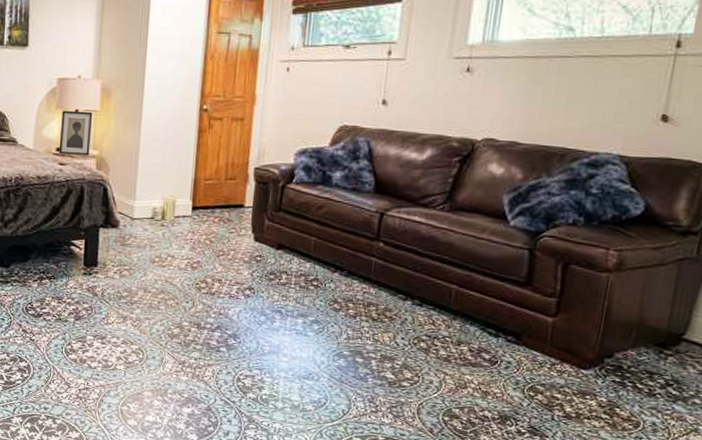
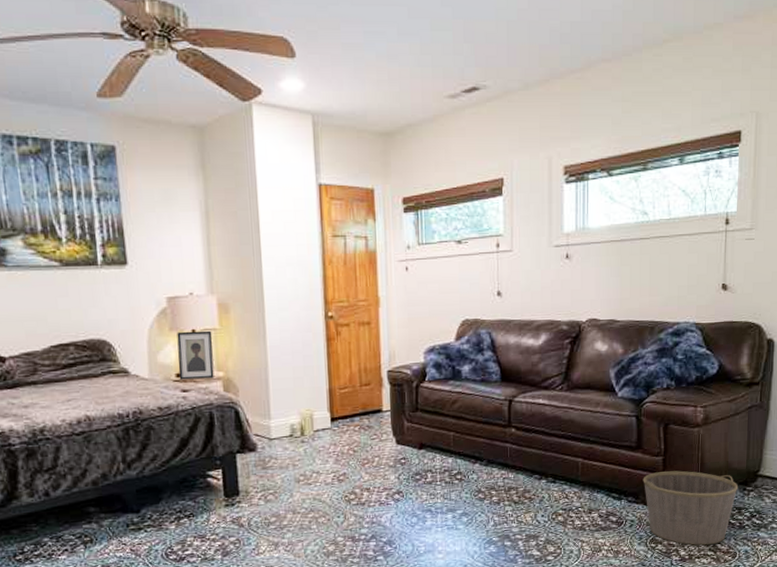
basket: none [528,314,654,408] -> present [643,470,739,546]

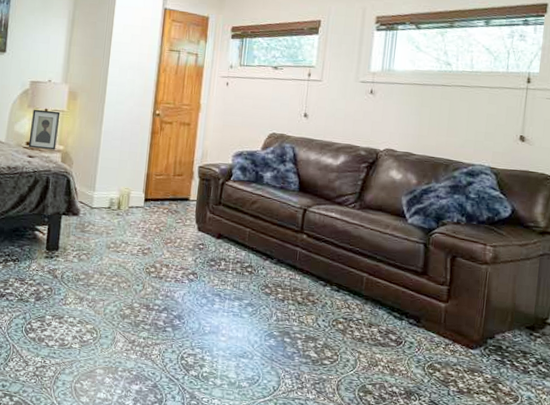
basket: present [643,470,739,546] -> none [425,300,525,384]

